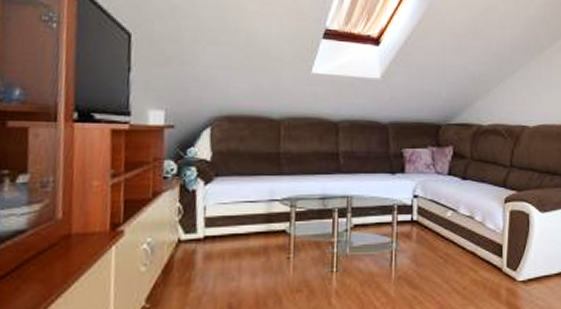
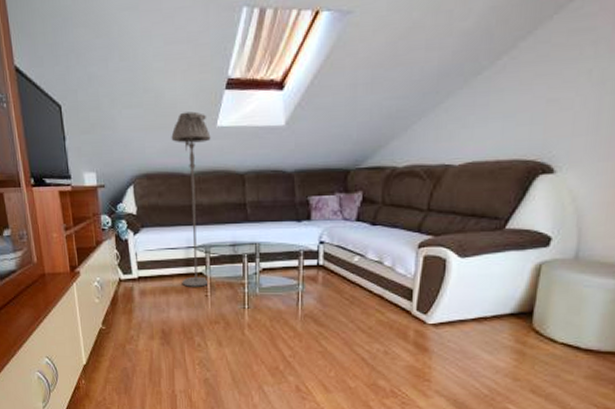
floor lamp: none [259,55,305,248] -> present [171,111,211,287]

